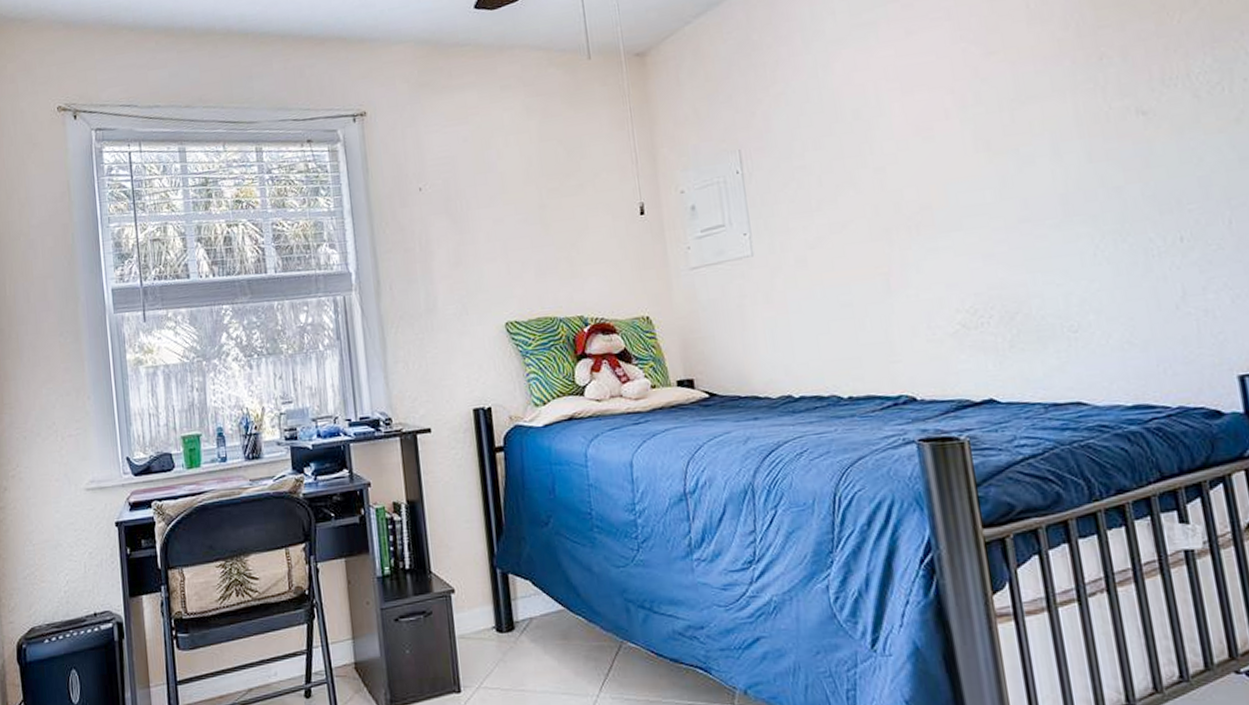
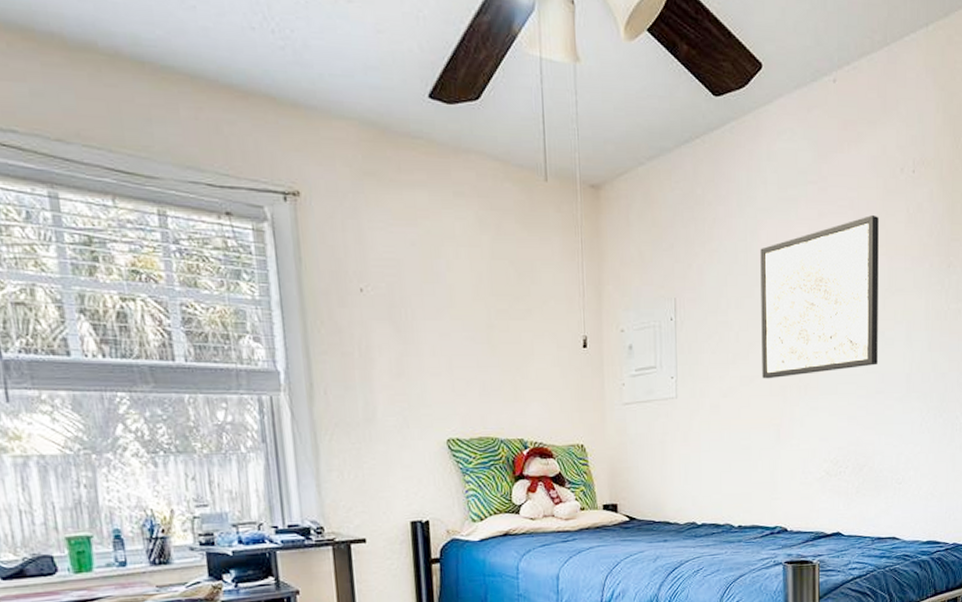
wall art: none [836,20,1015,223] -> present [760,215,879,379]

